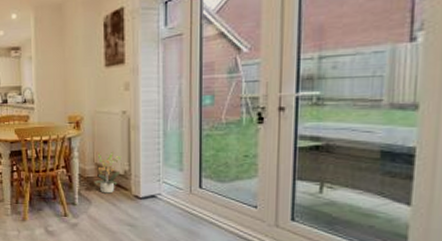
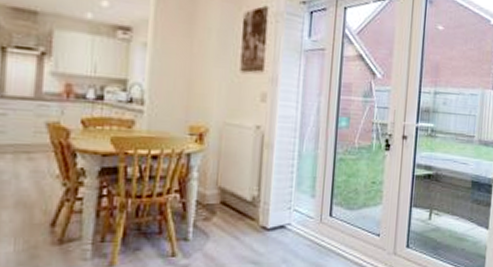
potted plant: present [93,151,122,194] -> none [214,172,251,225]

